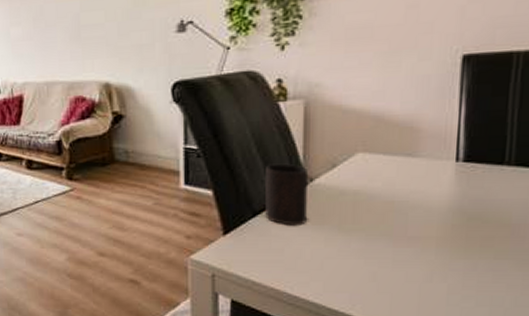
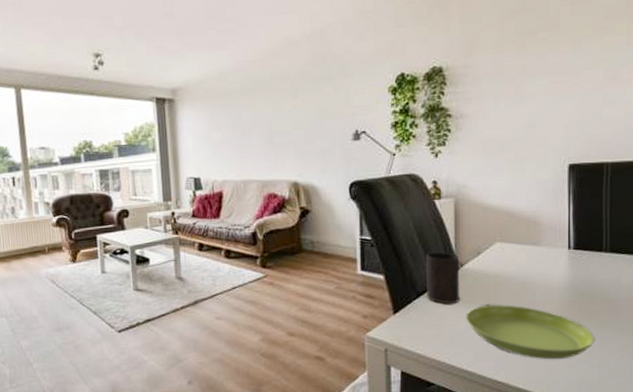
saucer: none [314,226,487,295] -> present [466,304,595,360]

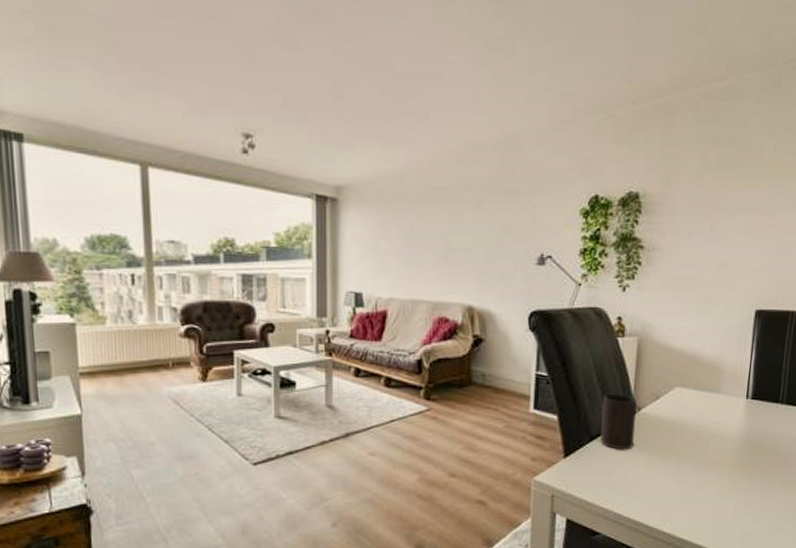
saucer: present [466,304,595,360] -> none [638,452,762,512]

